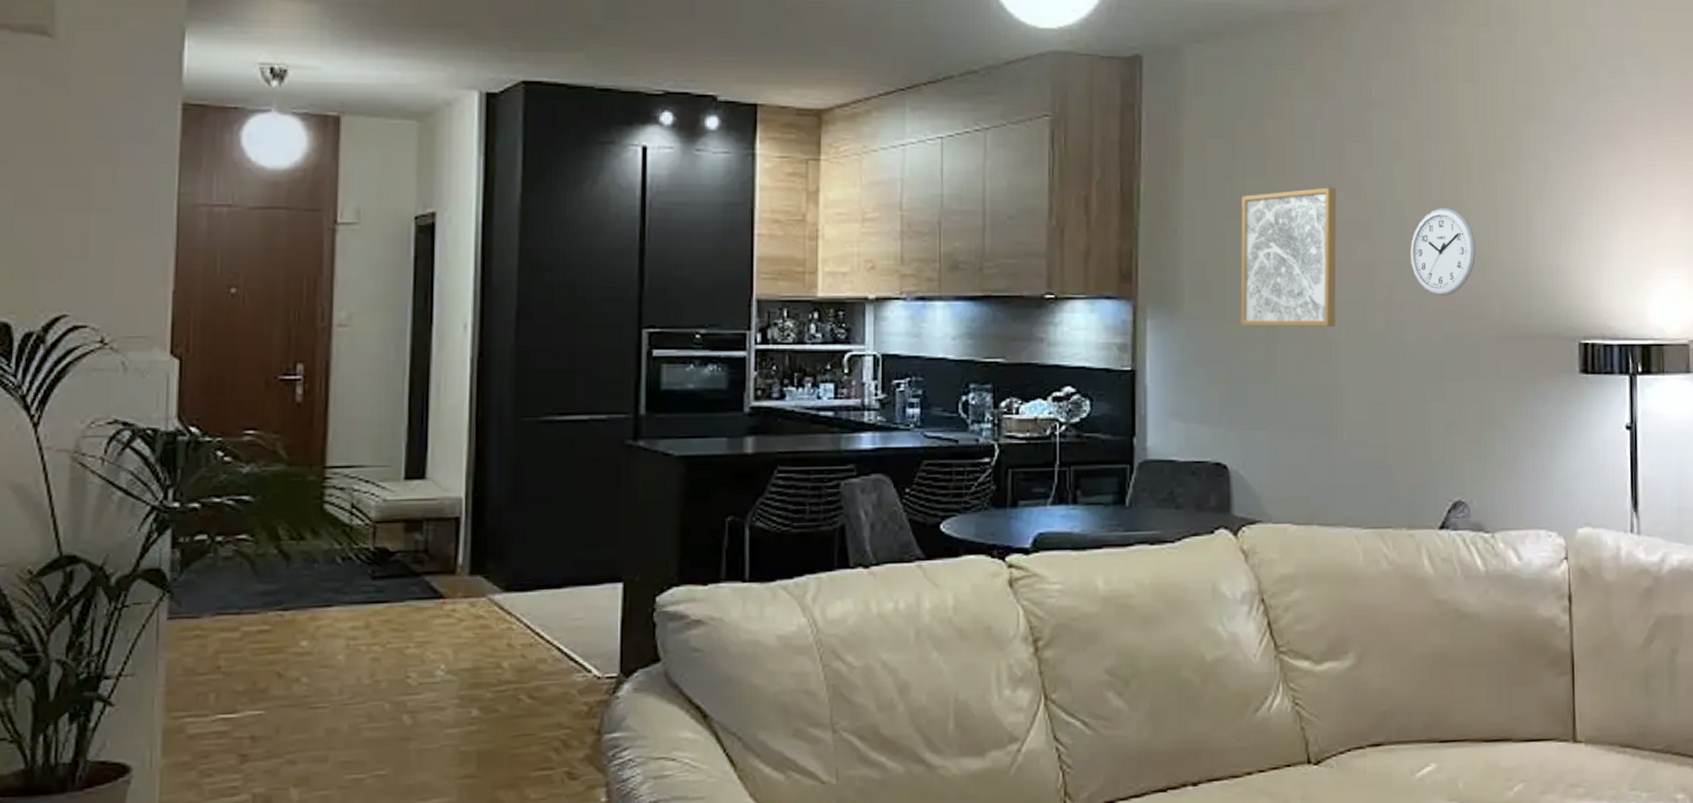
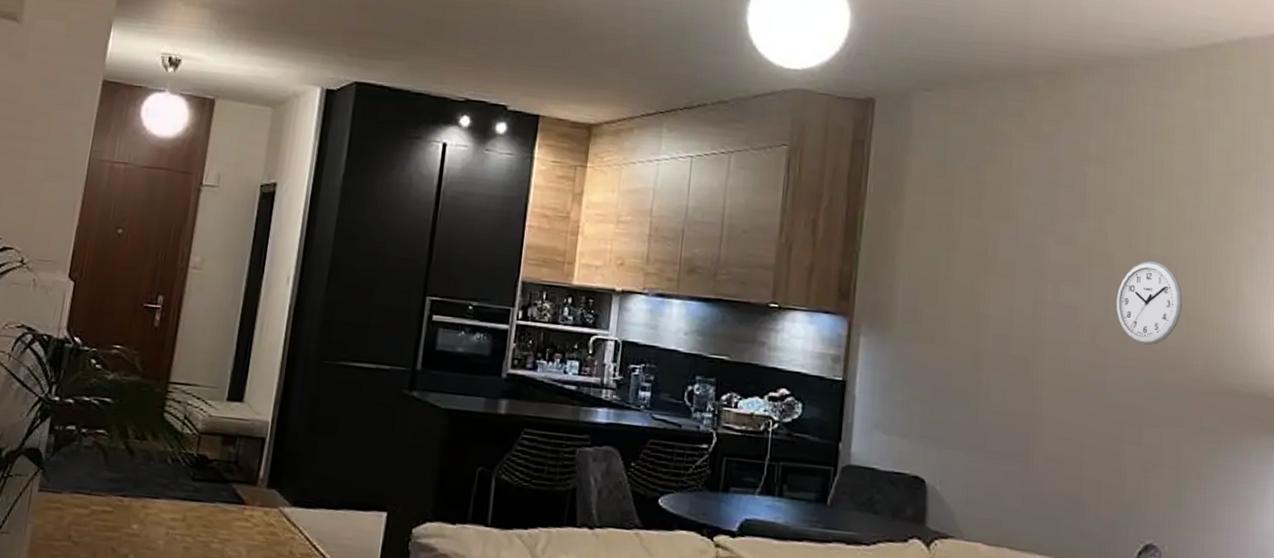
wall art: present [1240,187,1337,327] -> none [947,231,1049,362]

